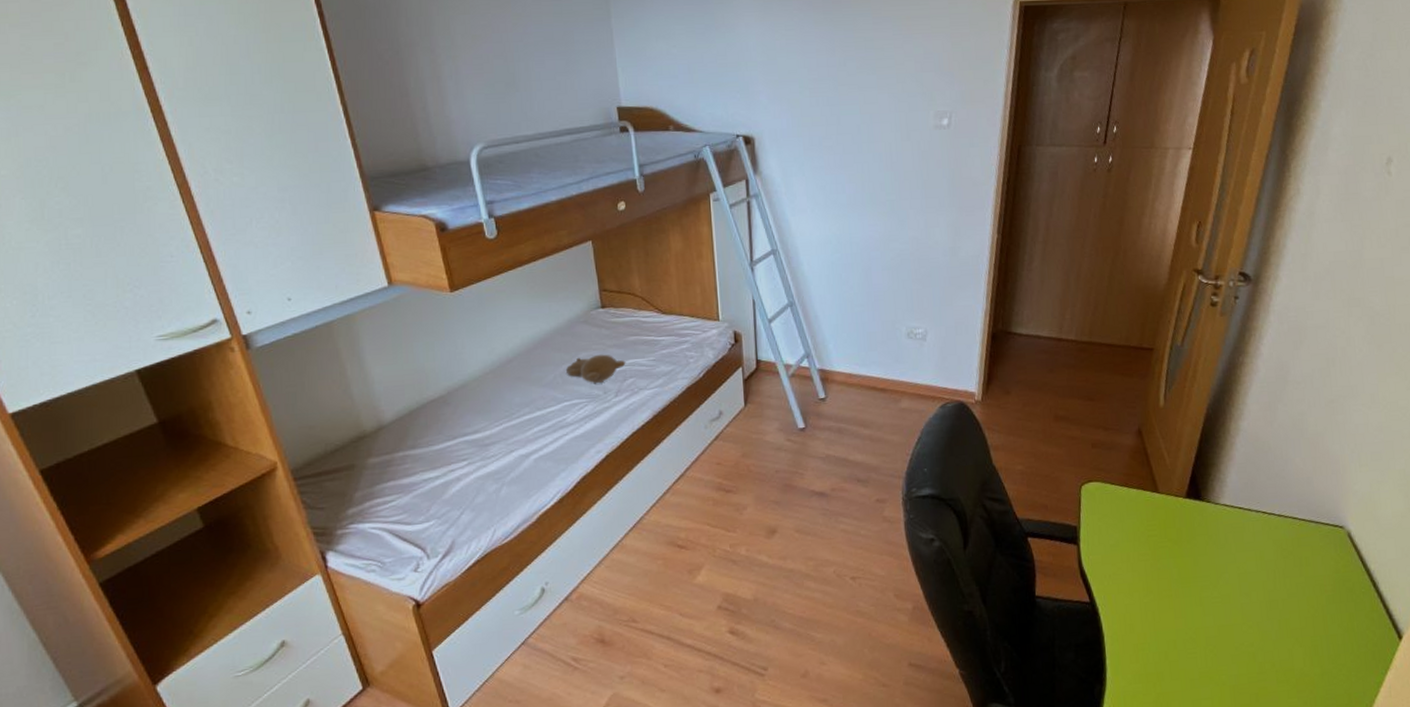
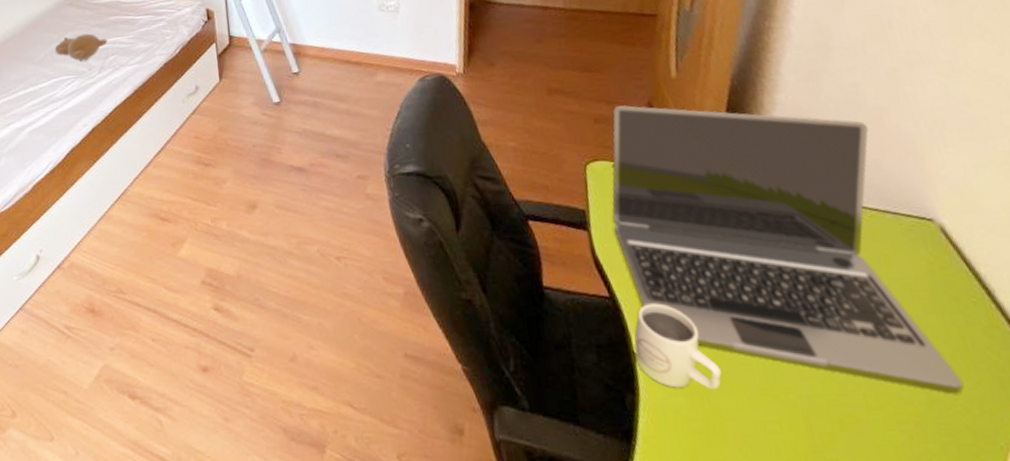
laptop: none [1099,431,1348,665] -> present [611,105,965,393]
mug: none [1106,606,1173,677] -> present [634,303,722,390]

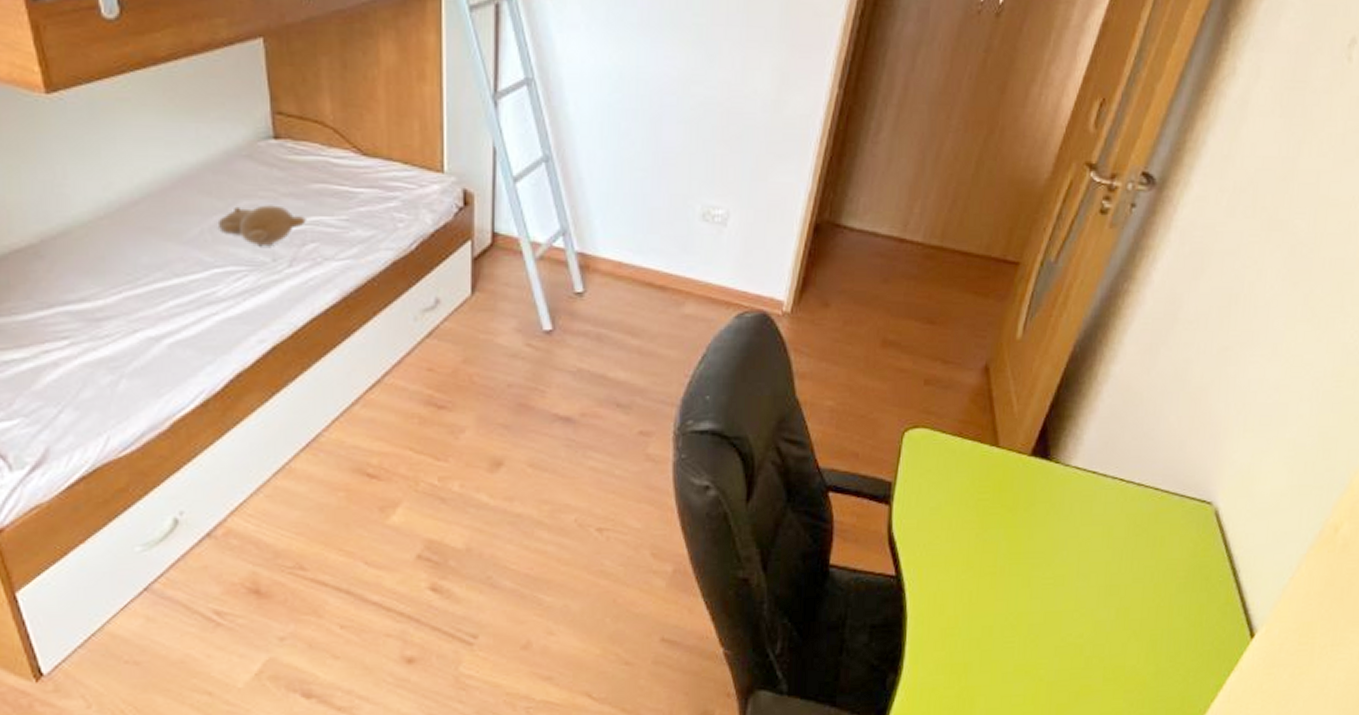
laptop: present [611,105,965,393] -> none [916,367,1189,664]
mug: present [634,303,722,390] -> none [907,582,985,668]

